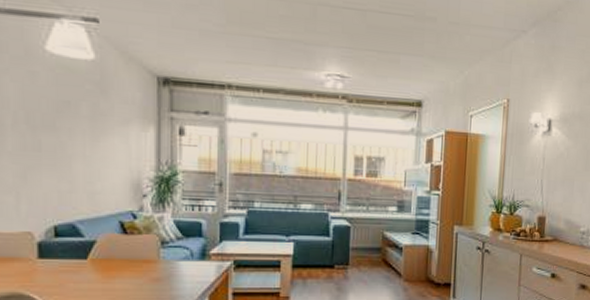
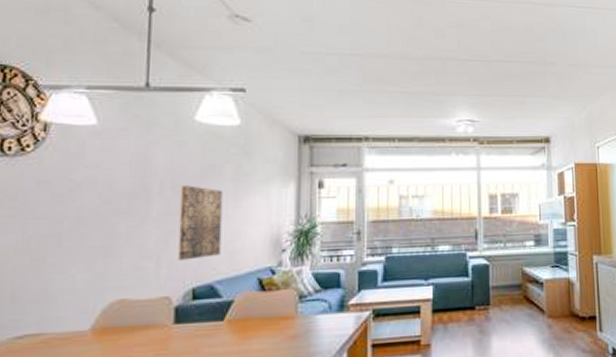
wall art: none [35,120,81,198] -> present [177,185,224,261]

